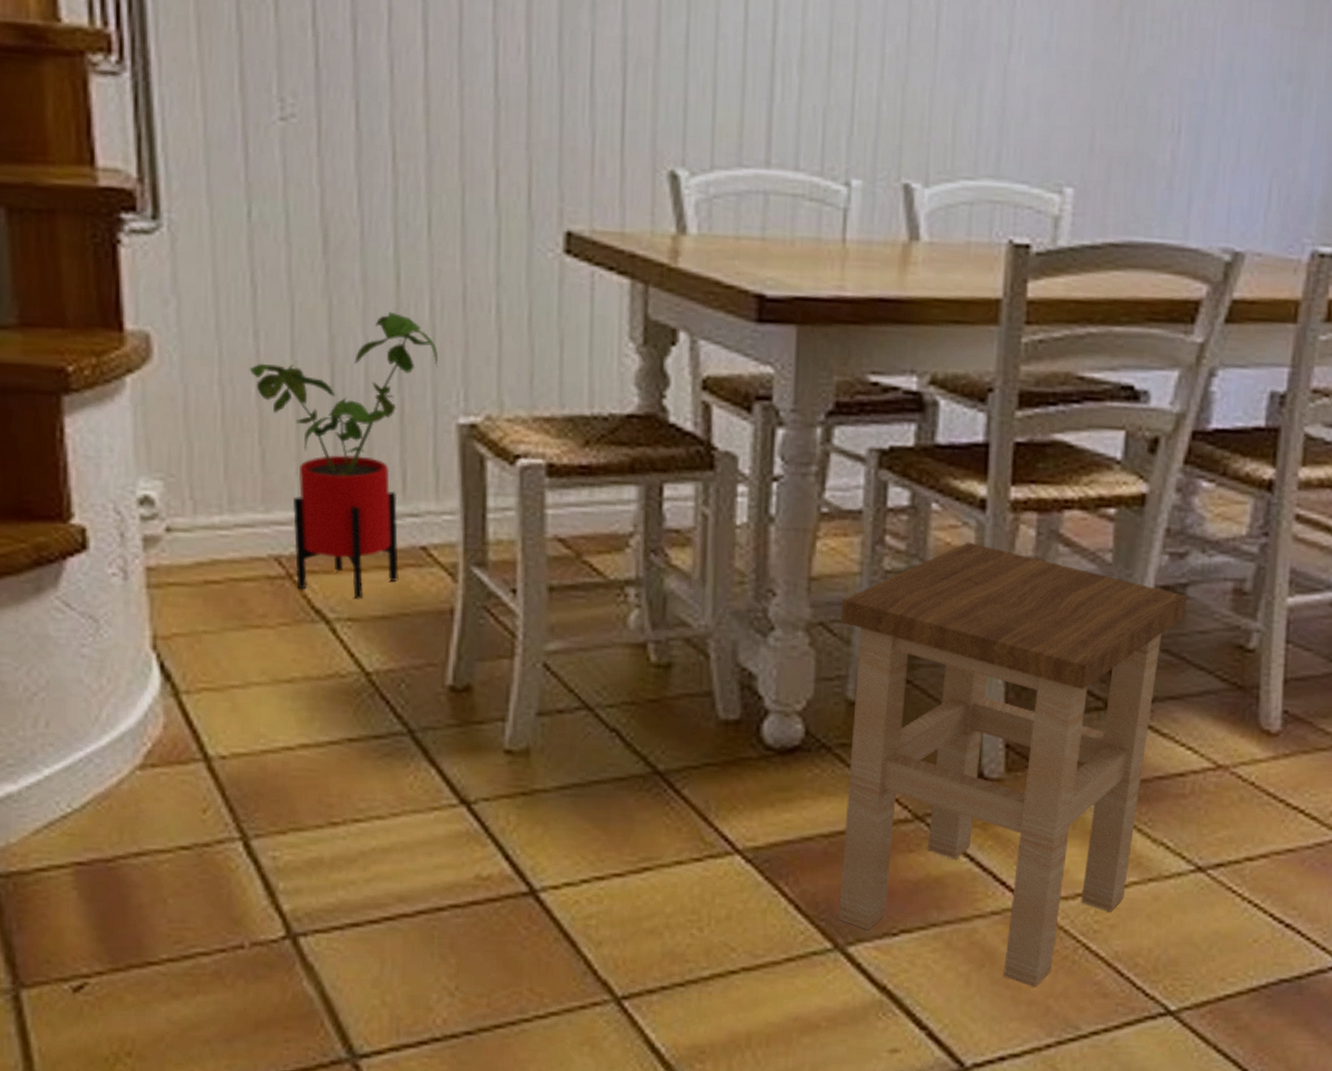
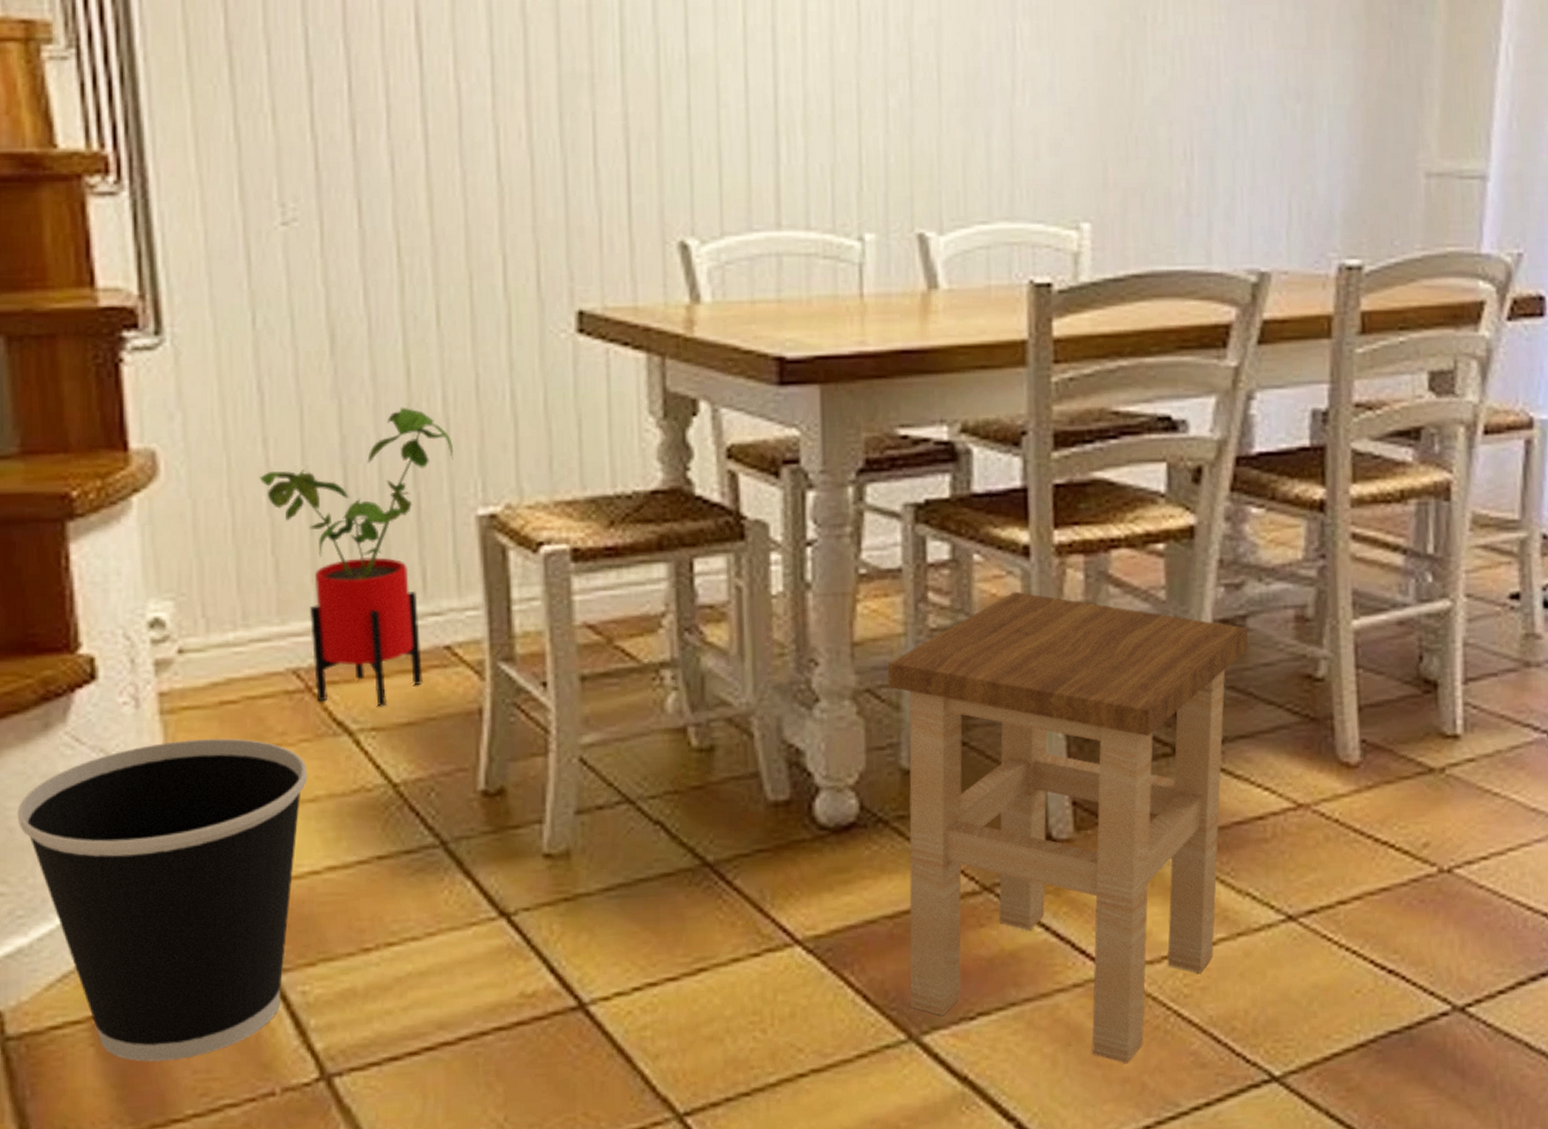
wastebasket: none [9,614,285,909] -> present [17,738,307,1062]

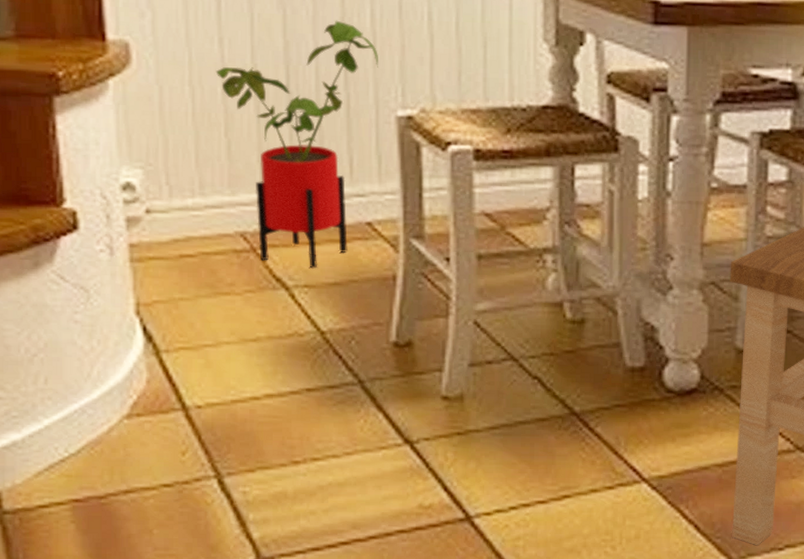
wastebasket: present [17,738,307,1062] -> none [12,284,251,538]

